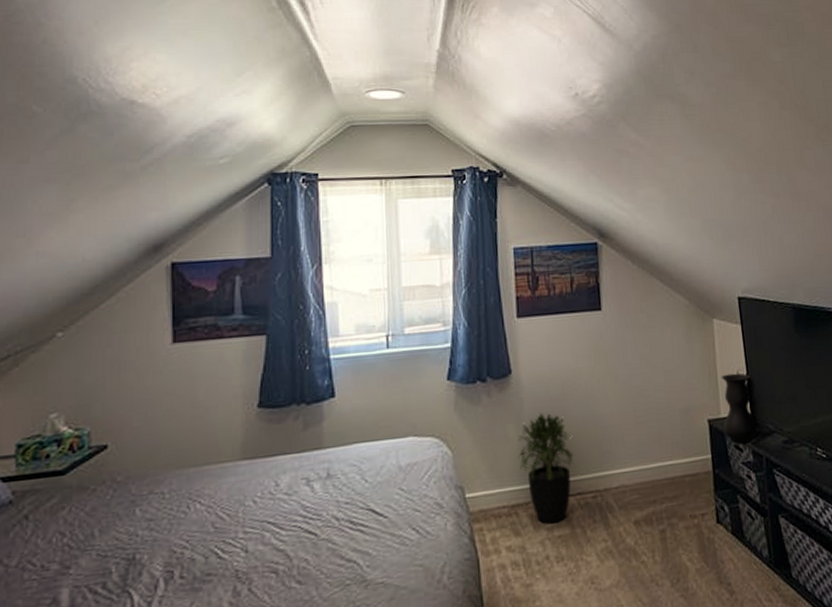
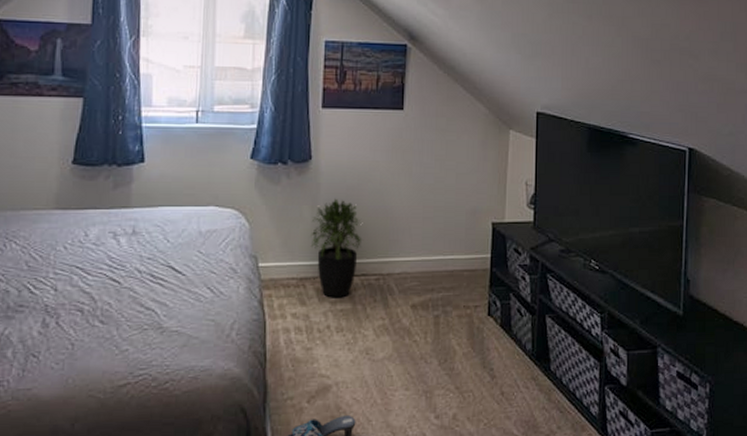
vase: present [722,373,758,445] -> none [506,183,538,249]

